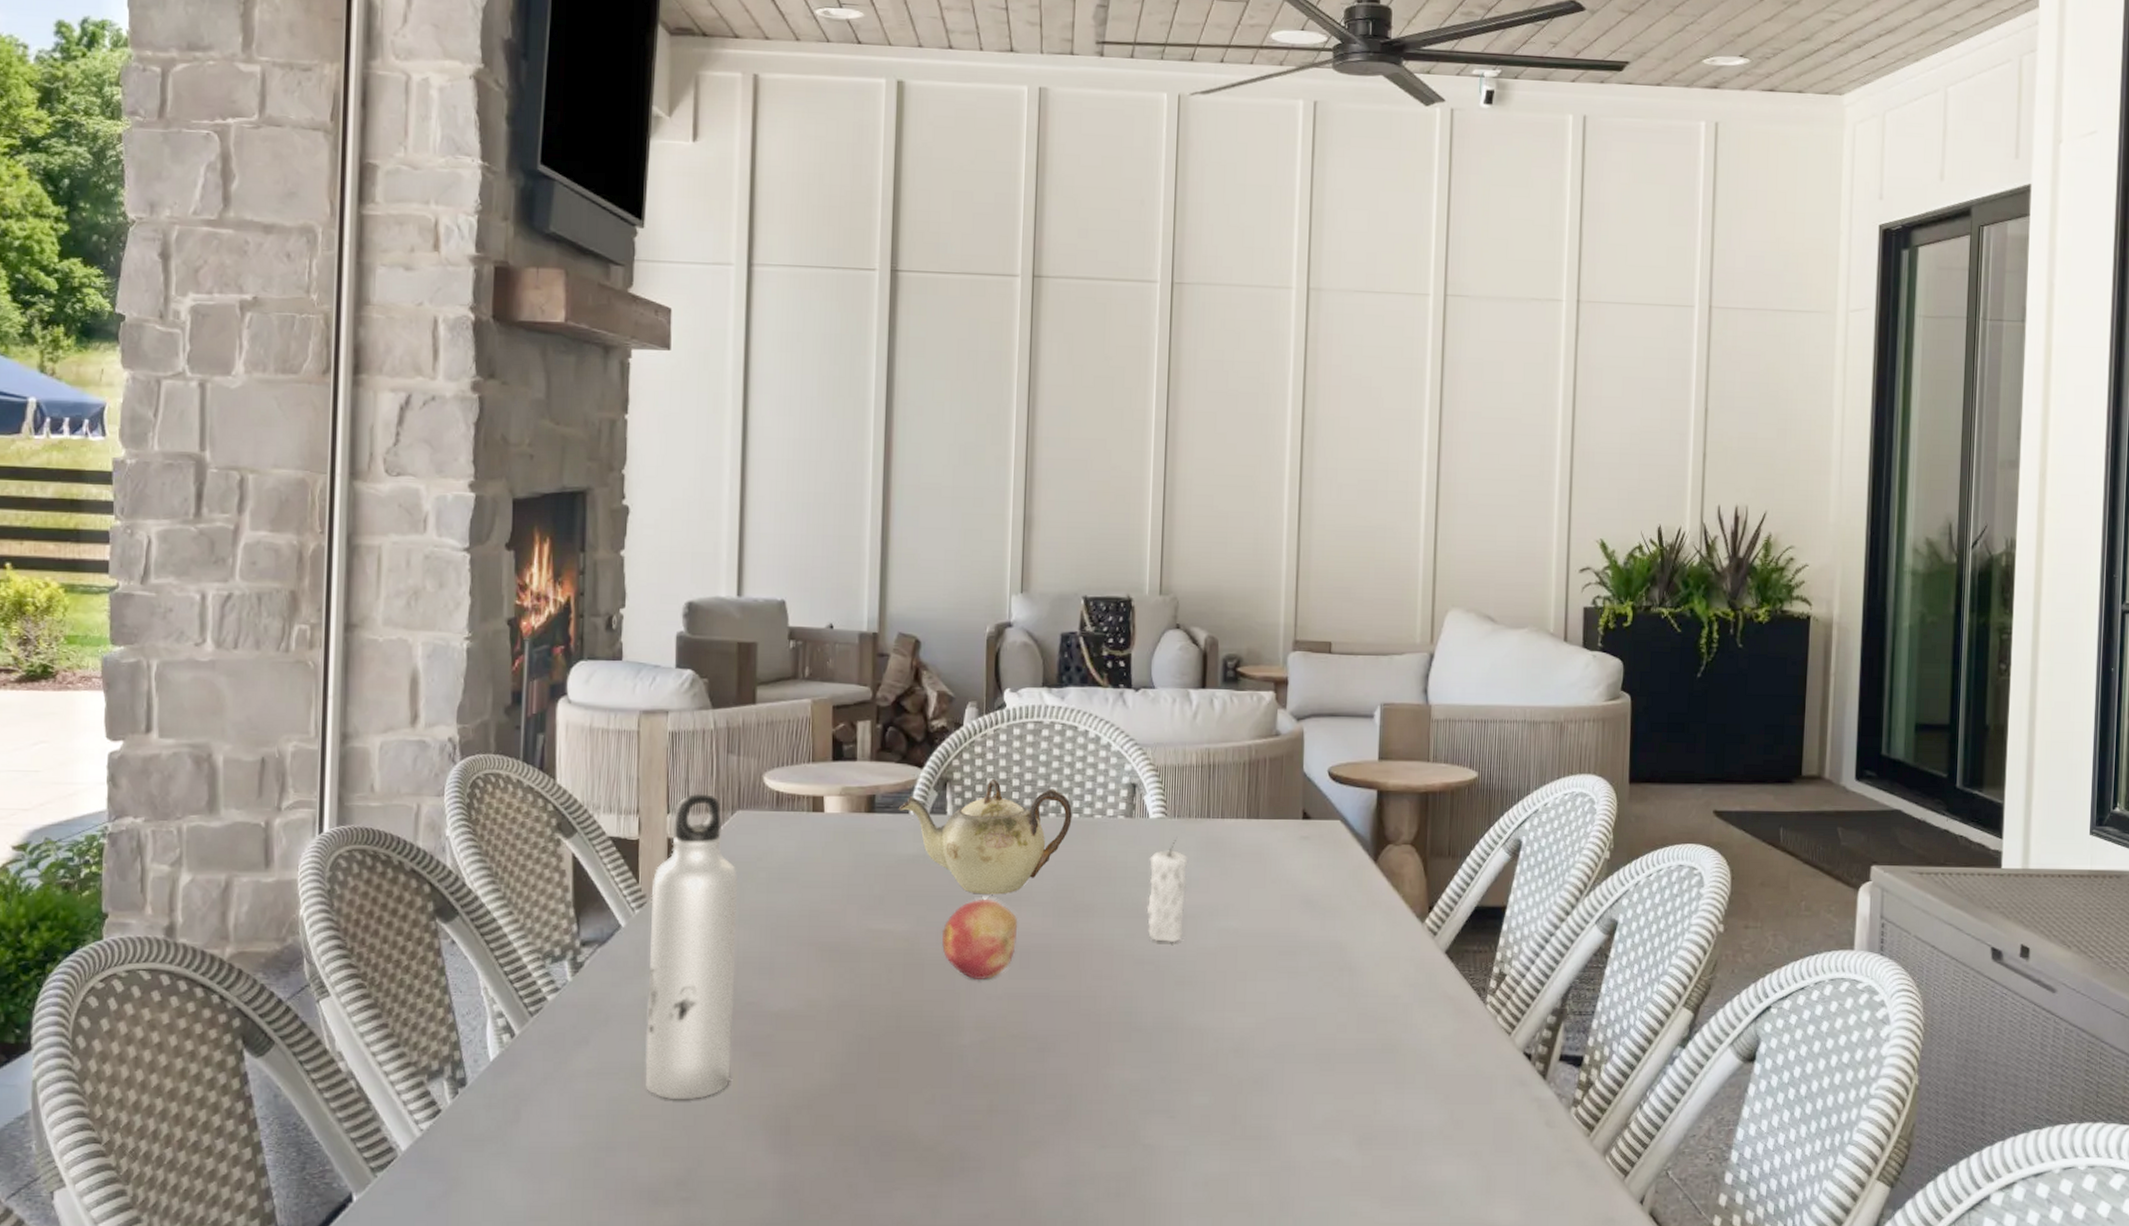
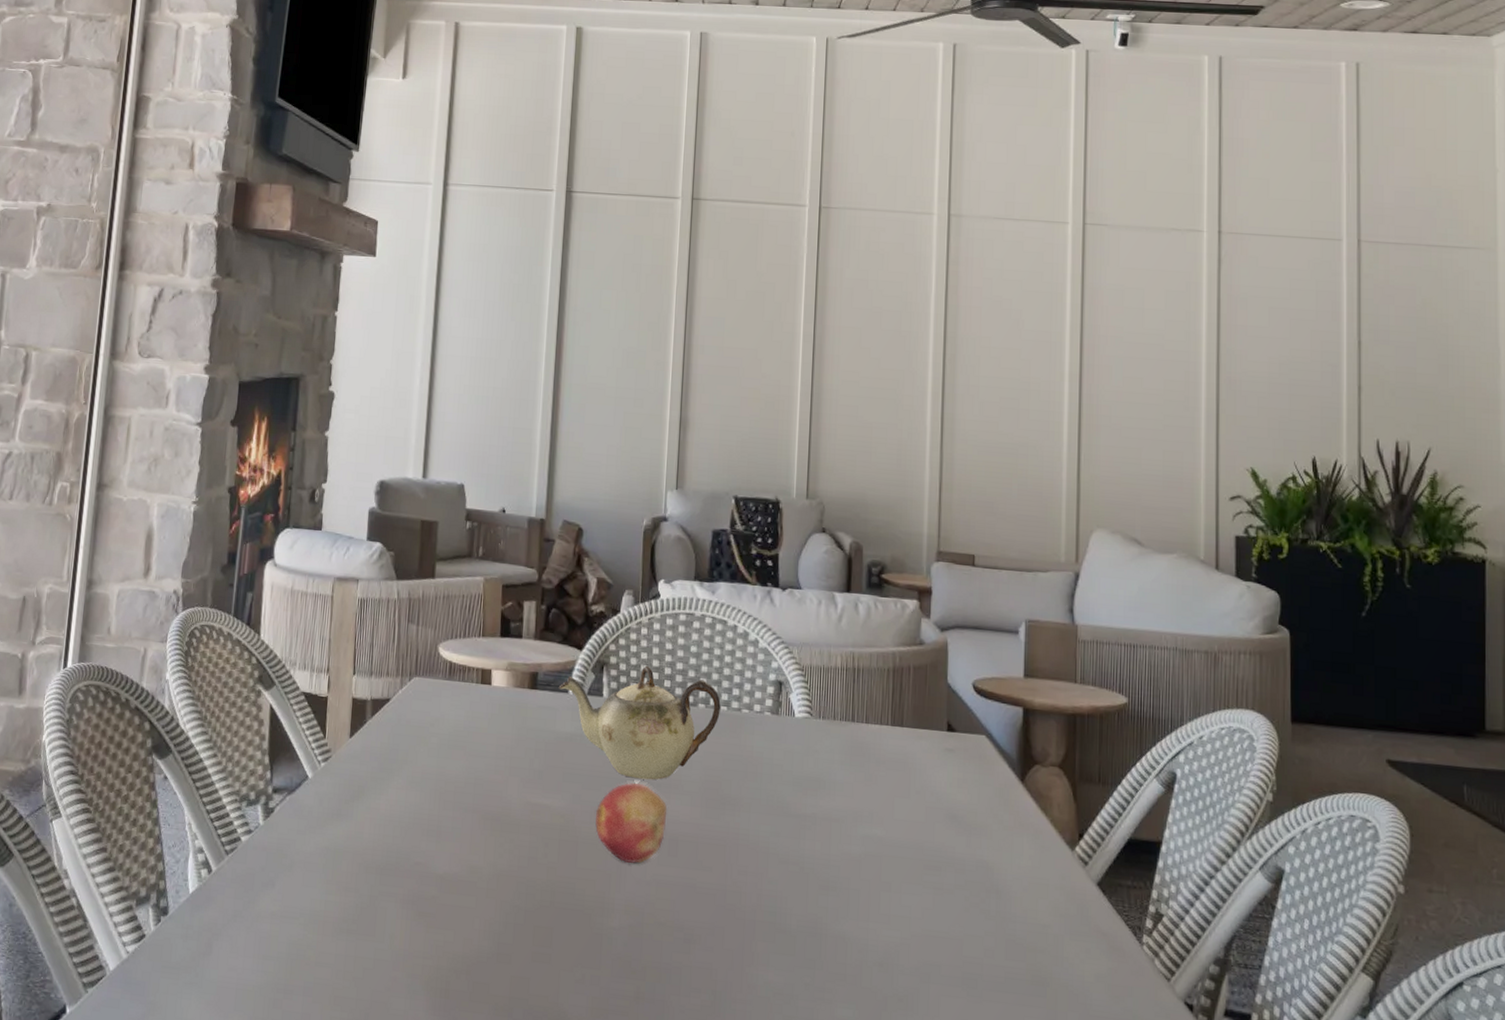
water bottle: present [644,793,738,1100] -> none [321,657,412,953]
candle: present [1146,837,1188,943] -> none [792,738,833,846]

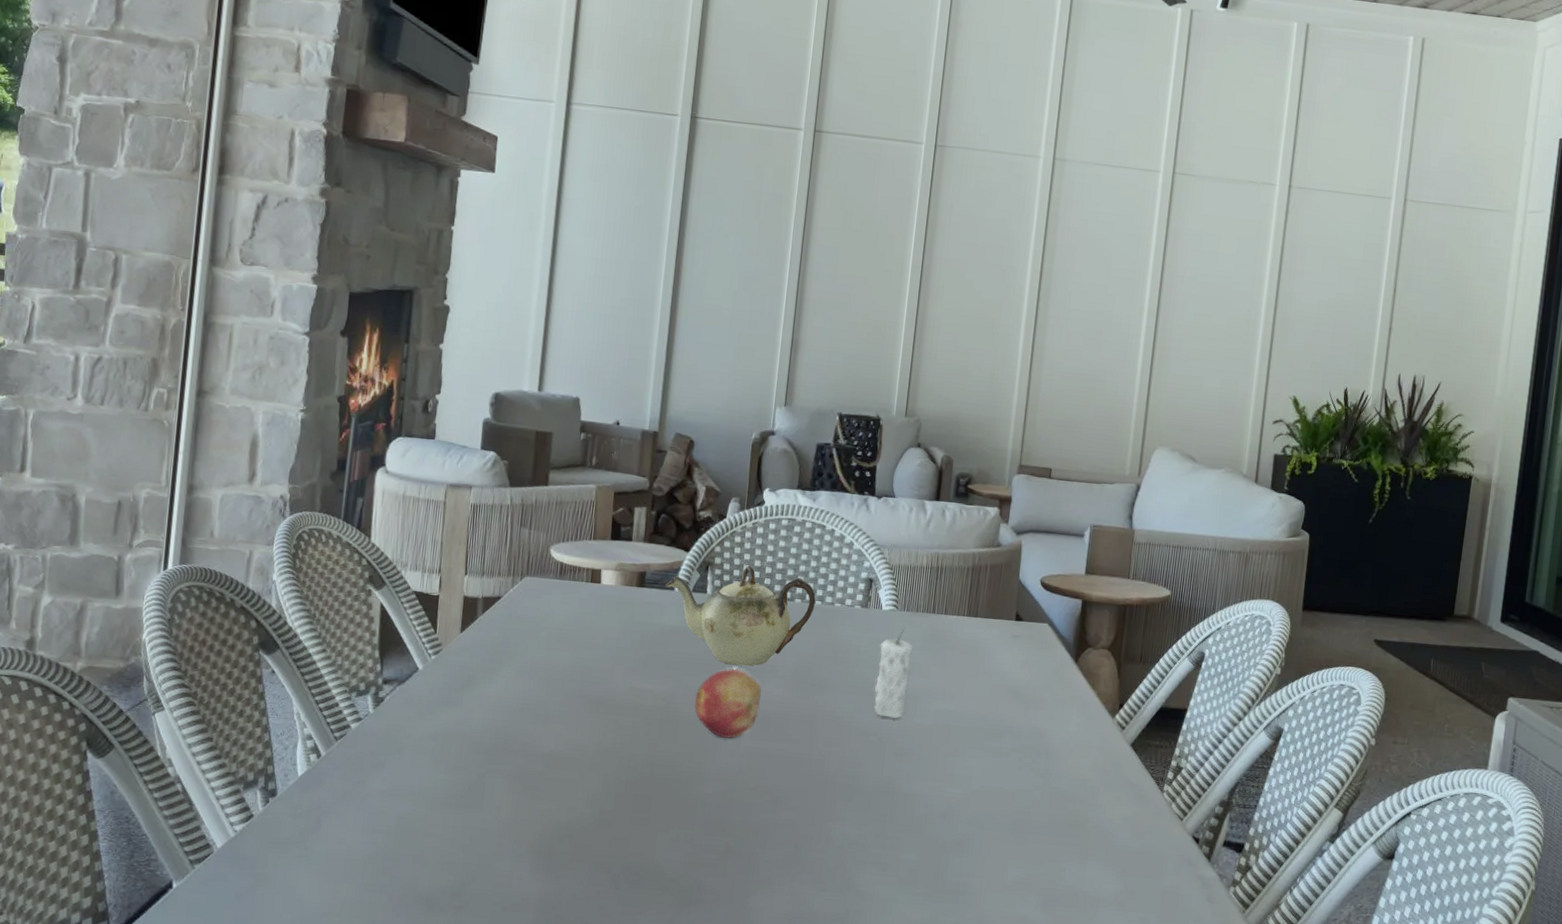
candle: none [792,738,833,846] -> present [874,628,914,719]

